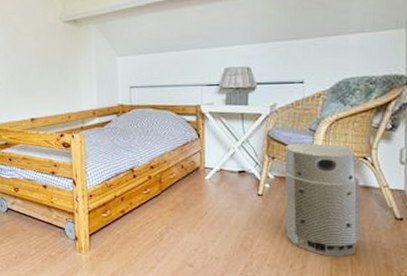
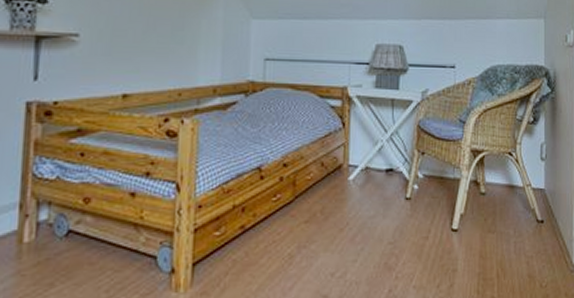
air purifier: present [284,143,361,257] -> none [434,135,507,271]

